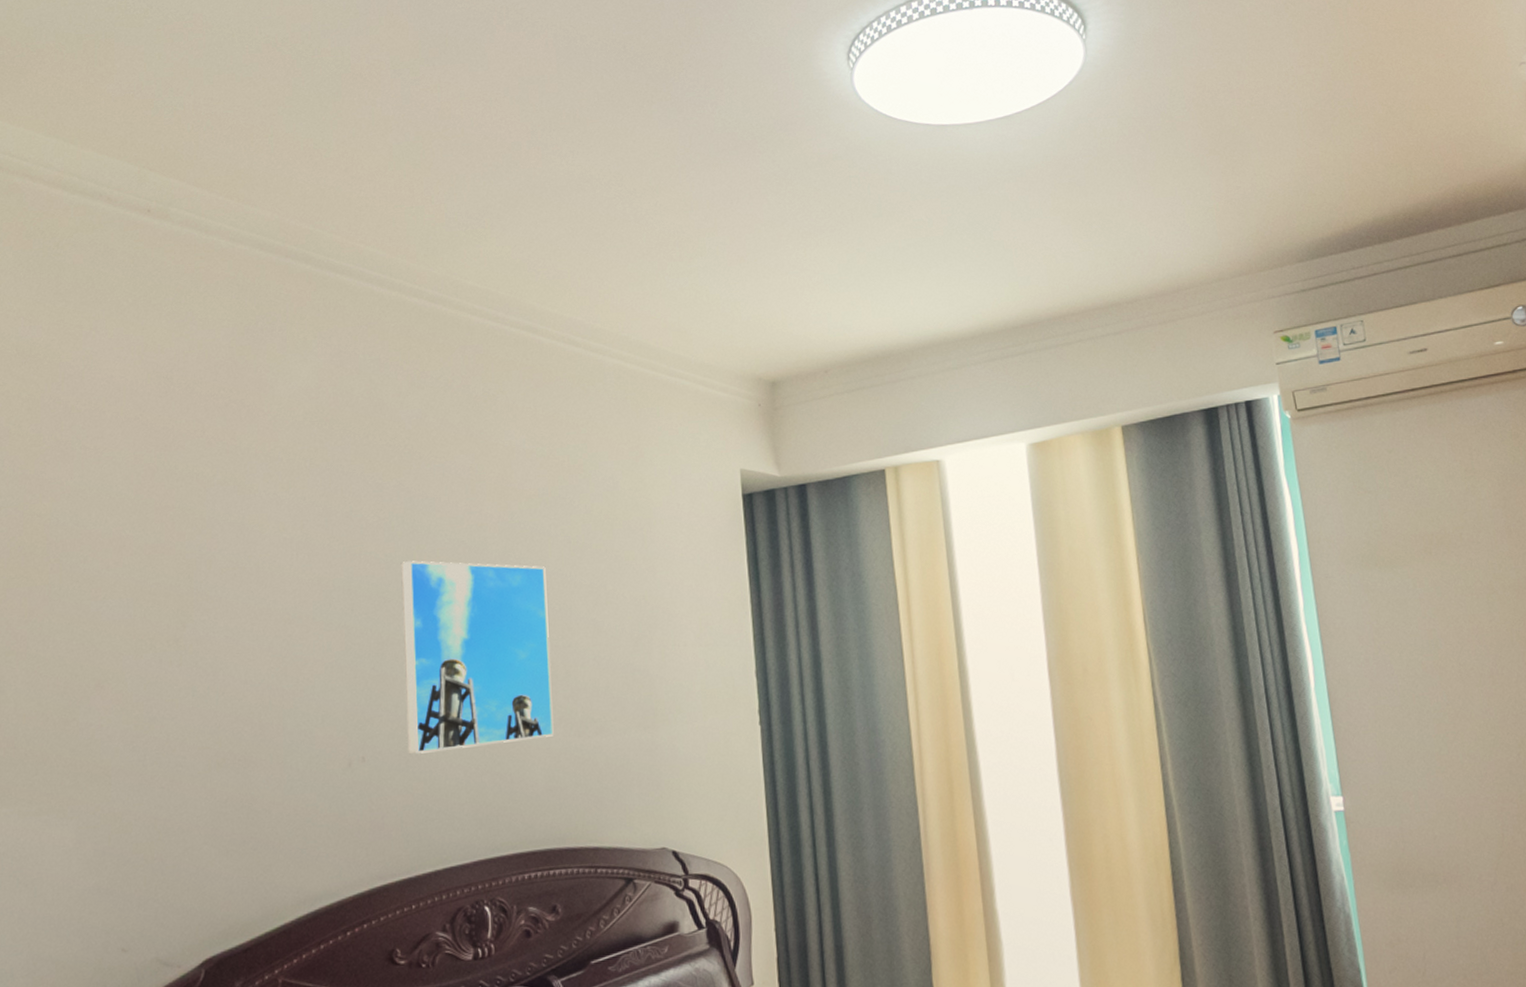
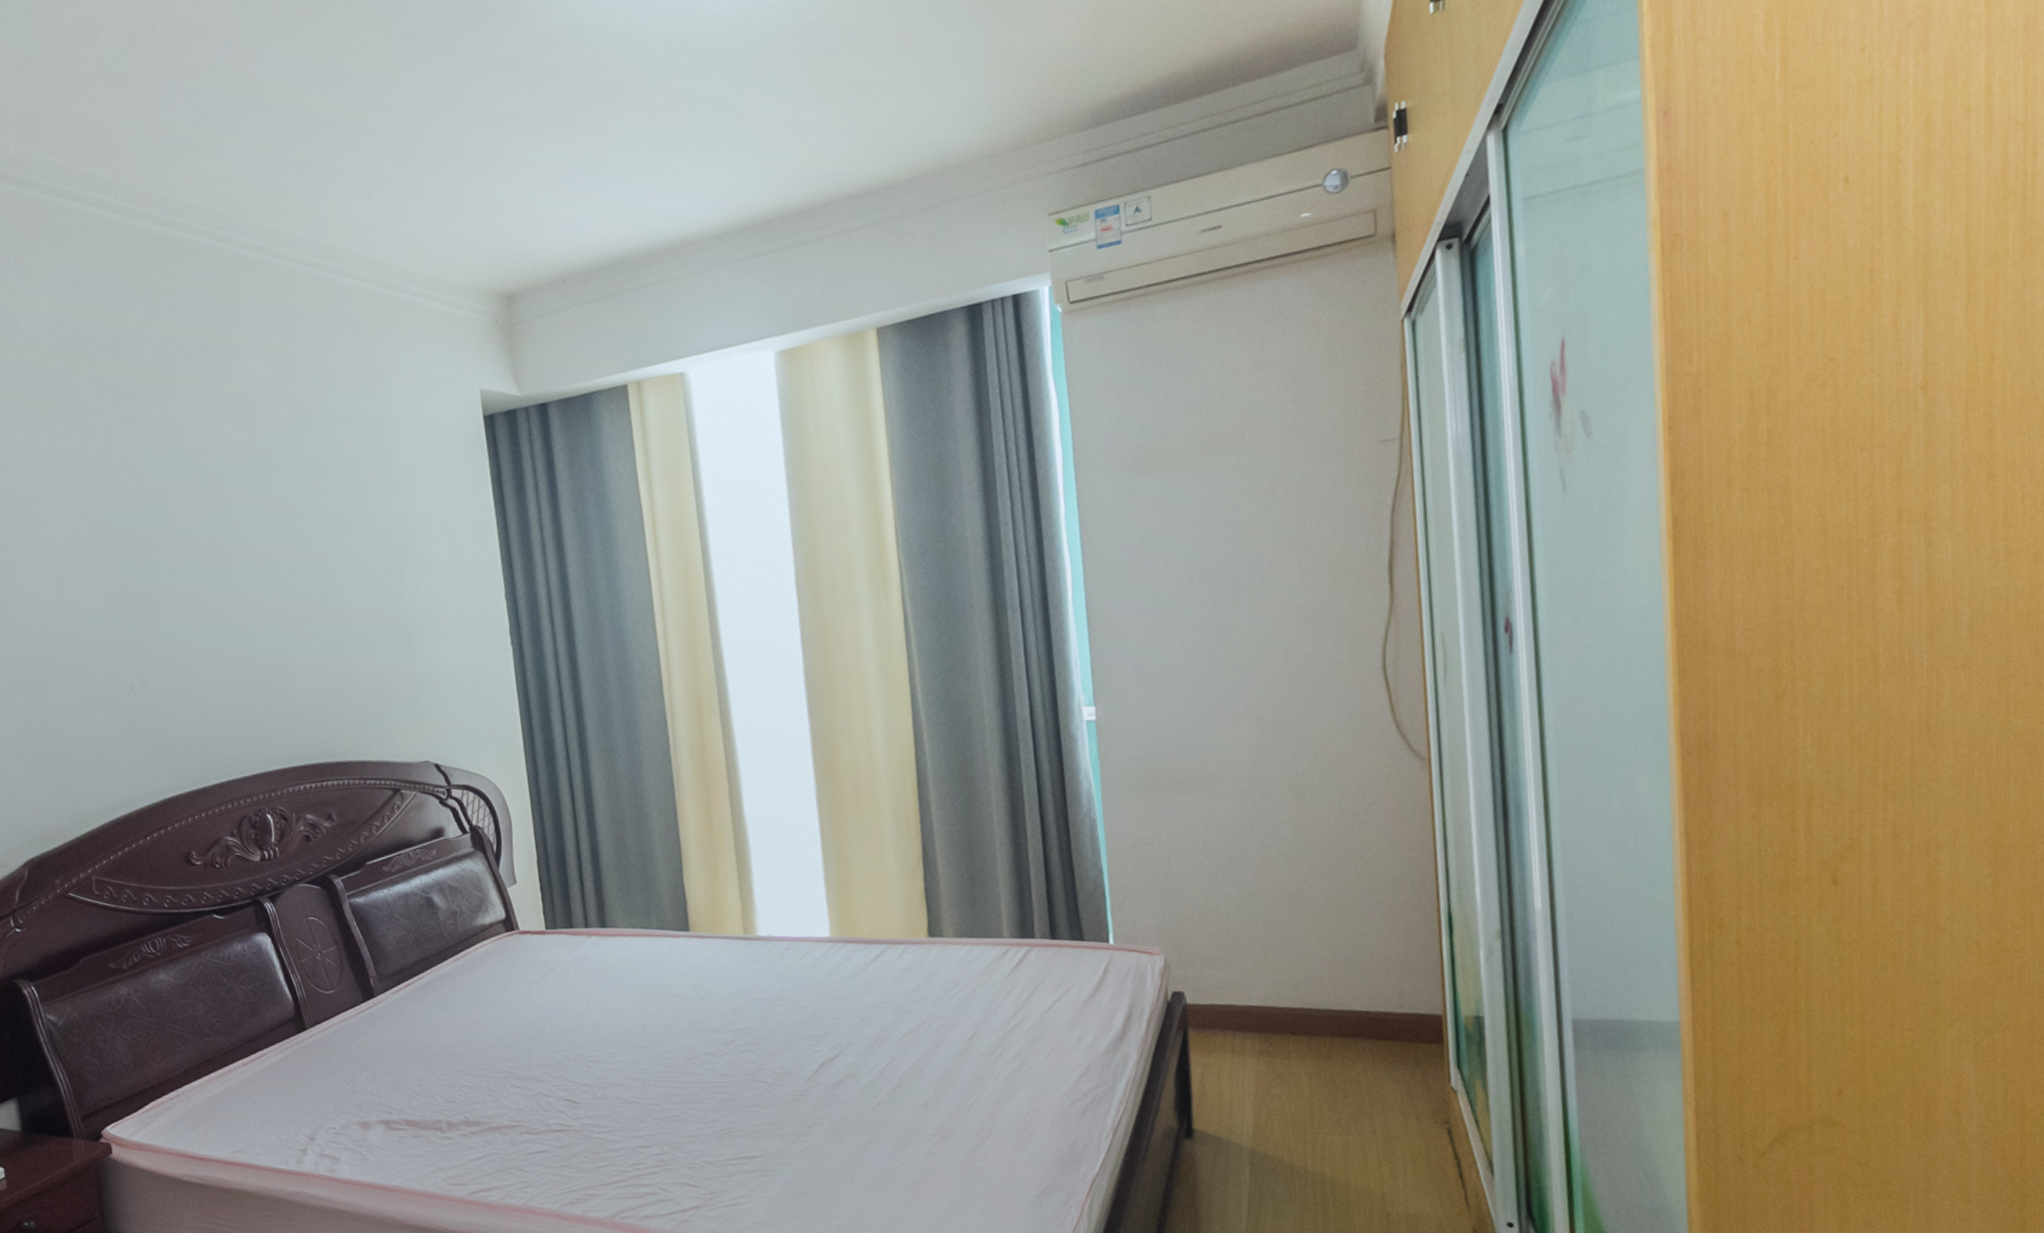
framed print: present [401,560,554,755] -> none [157,493,317,678]

